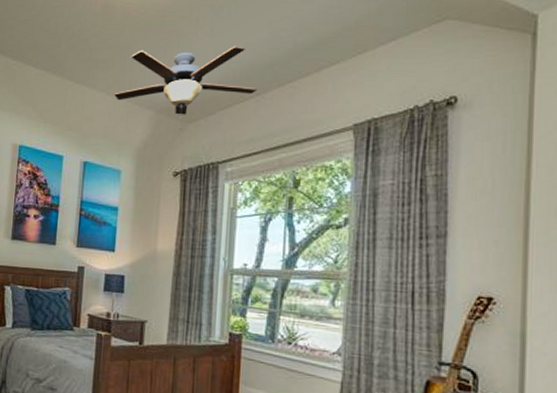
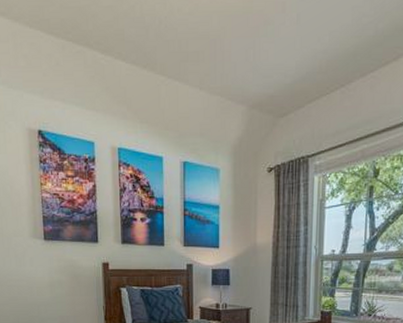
ceiling fan: present [114,46,257,130] -> none [207,33,342,125]

